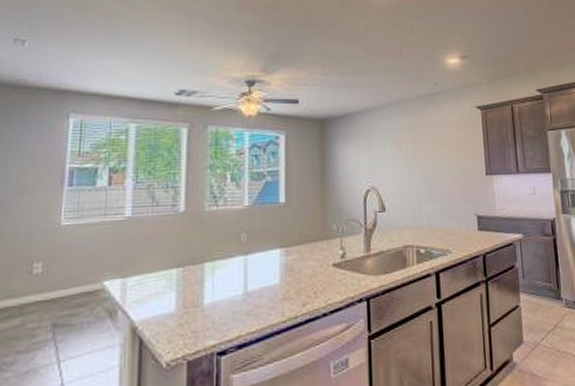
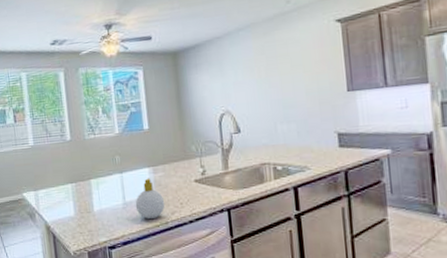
soap bottle: none [259,261,296,313] -> present [135,178,165,219]

